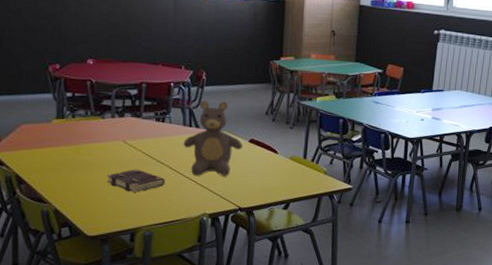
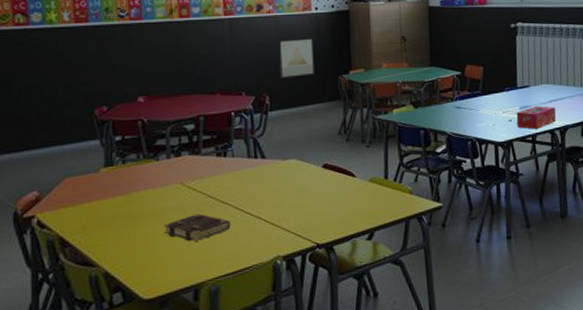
teddy bear: present [183,101,242,177] -> none [249,125,315,213]
wall art: none [216,20,251,58] -> present [277,37,315,79]
tissue box: none [428,109,465,130] -> present [516,106,556,129]

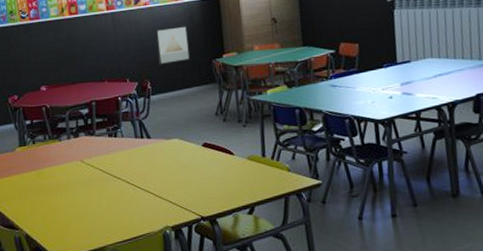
book: present [163,213,231,242] -> none [69,187,125,211]
tissue box: present [516,106,556,129] -> none [397,81,443,106]

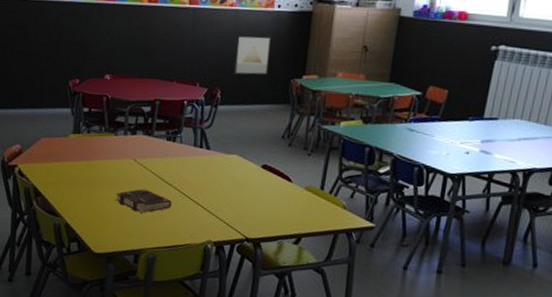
book: none [69,187,125,211] -> present [115,188,172,213]

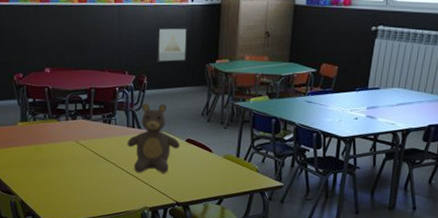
book: present [115,188,172,213] -> none [62,166,112,187]
teddy bear: none [192,121,254,203] -> present [127,103,180,174]

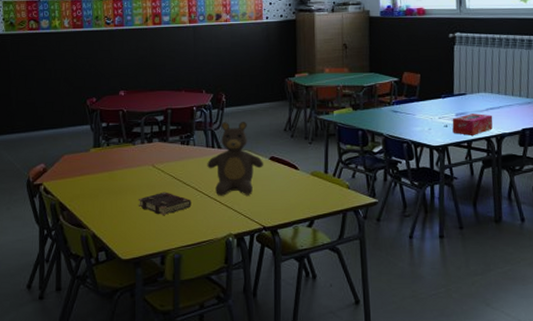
book: none [62,166,112,187] -> present [138,192,192,215]
wall art: present [156,27,188,63] -> none [233,43,265,80]
tissue box: none [361,108,402,129] -> present [452,113,493,135]

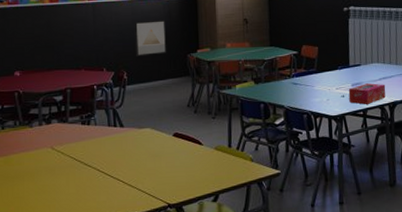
book: present [138,192,192,215] -> none [36,174,94,199]
teddy bear: present [207,121,263,196] -> none [109,98,167,176]
wall art: none [233,43,265,80] -> present [134,19,167,57]

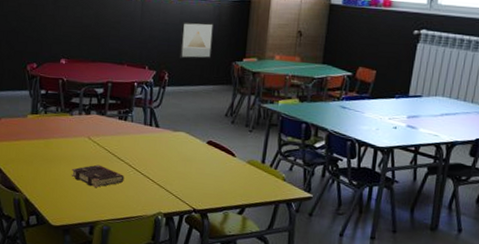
book: none [36,174,94,199] -> present [71,164,125,187]
tissue box: present [348,83,386,105] -> none [401,117,447,140]

